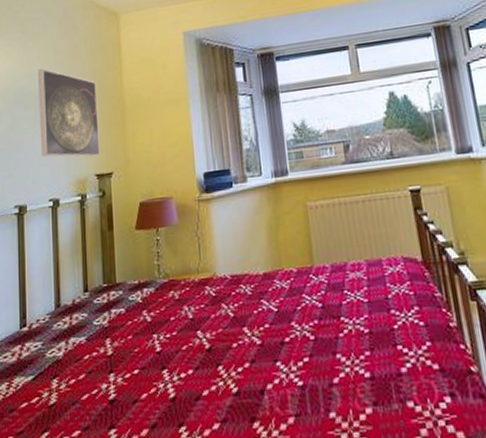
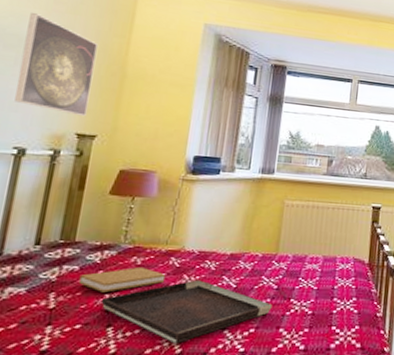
book: none [127,302,205,333] -> present [78,267,166,293]
tray: none [151,307,322,383] -> present [101,279,273,344]

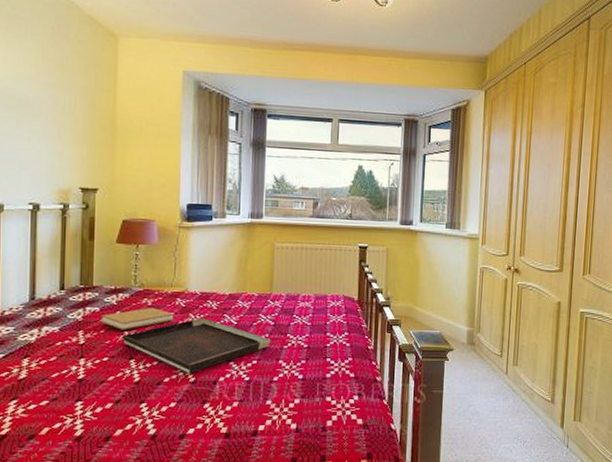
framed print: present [14,13,97,117] -> none [22,73,88,172]

